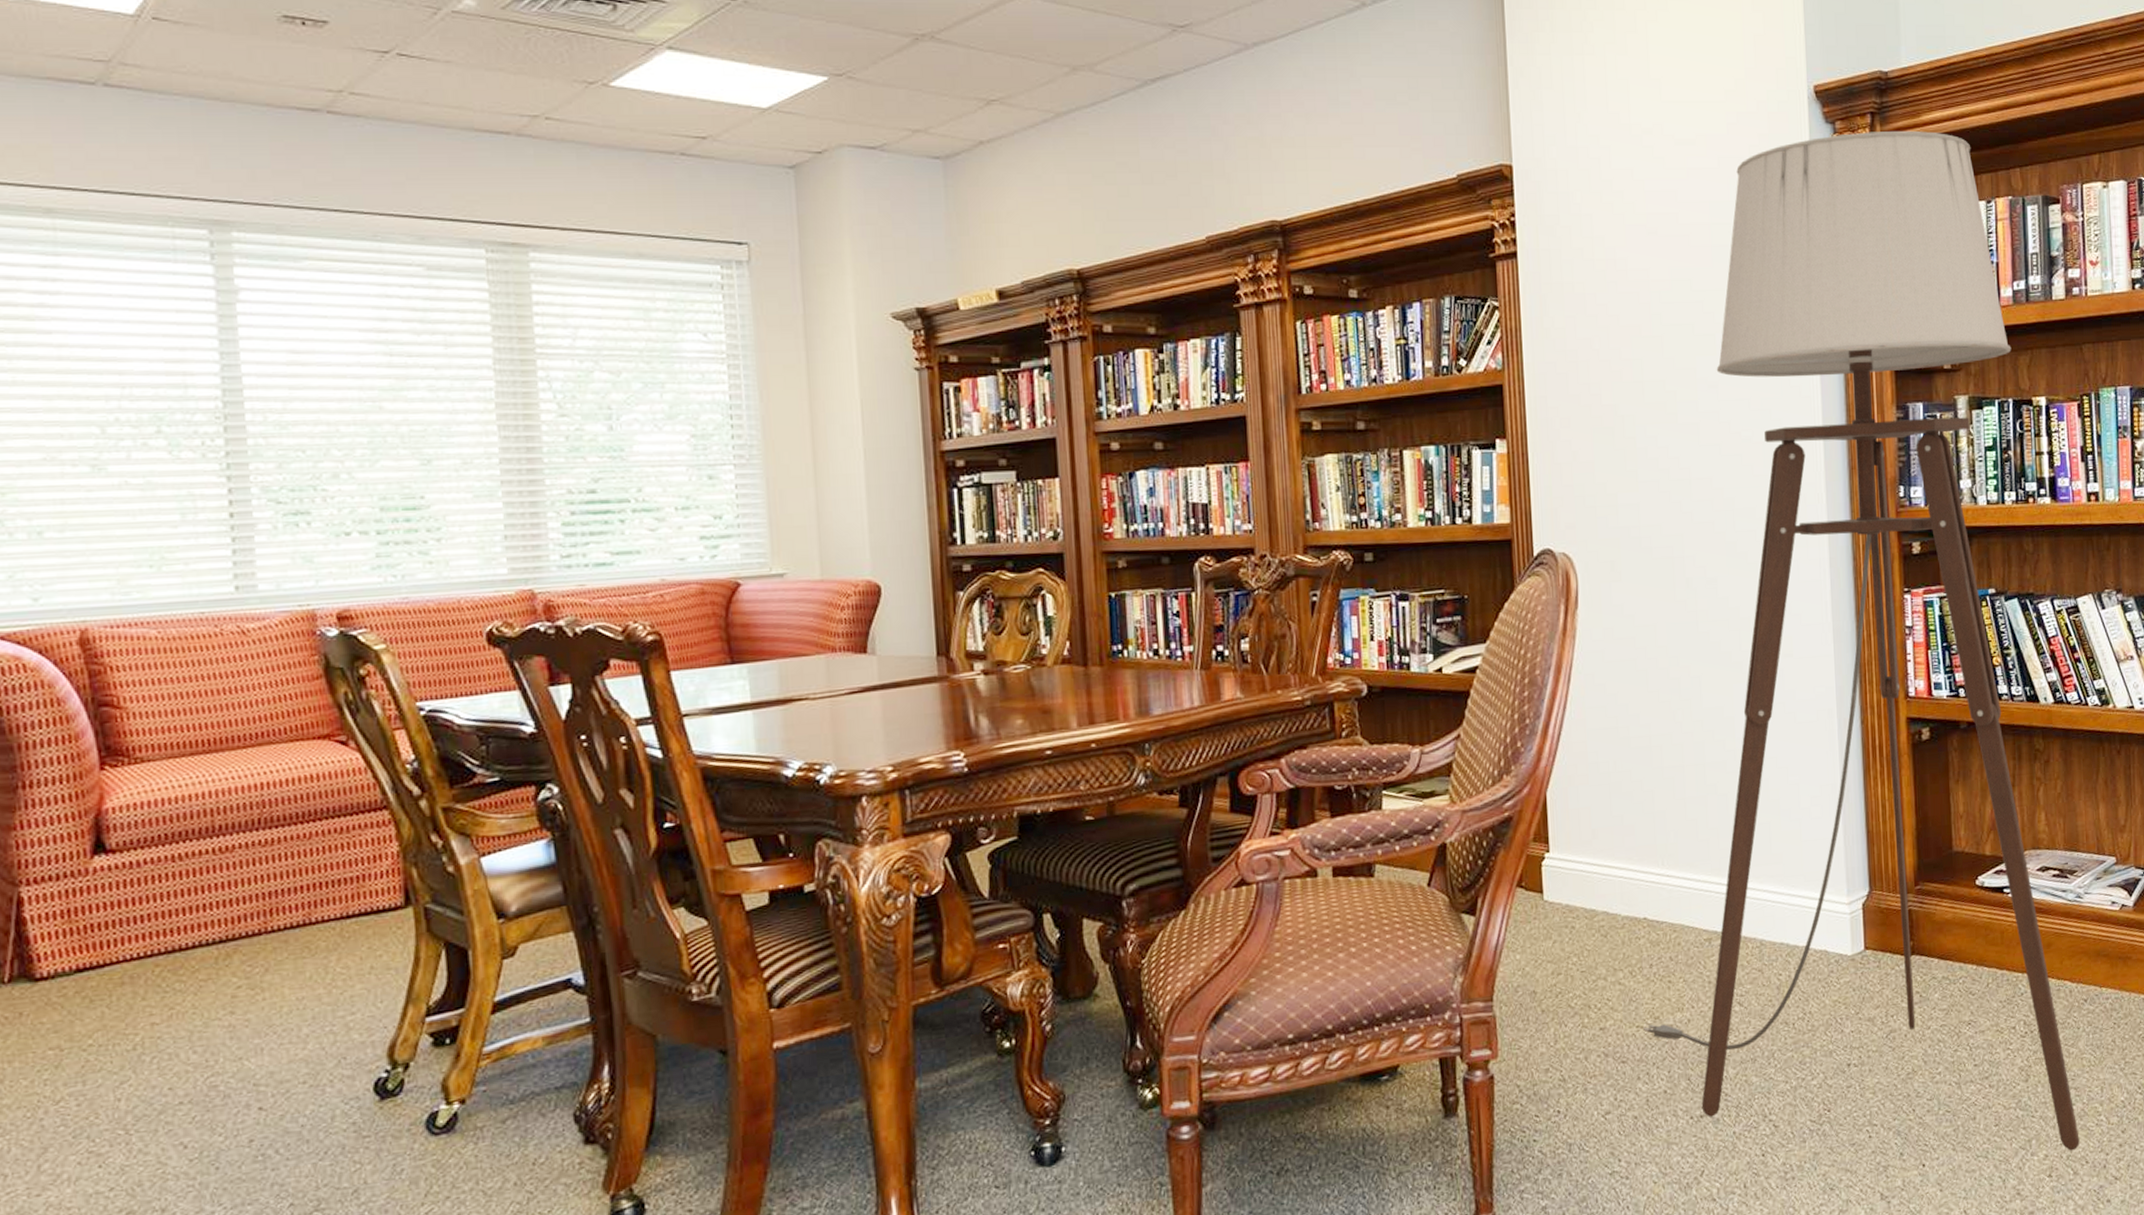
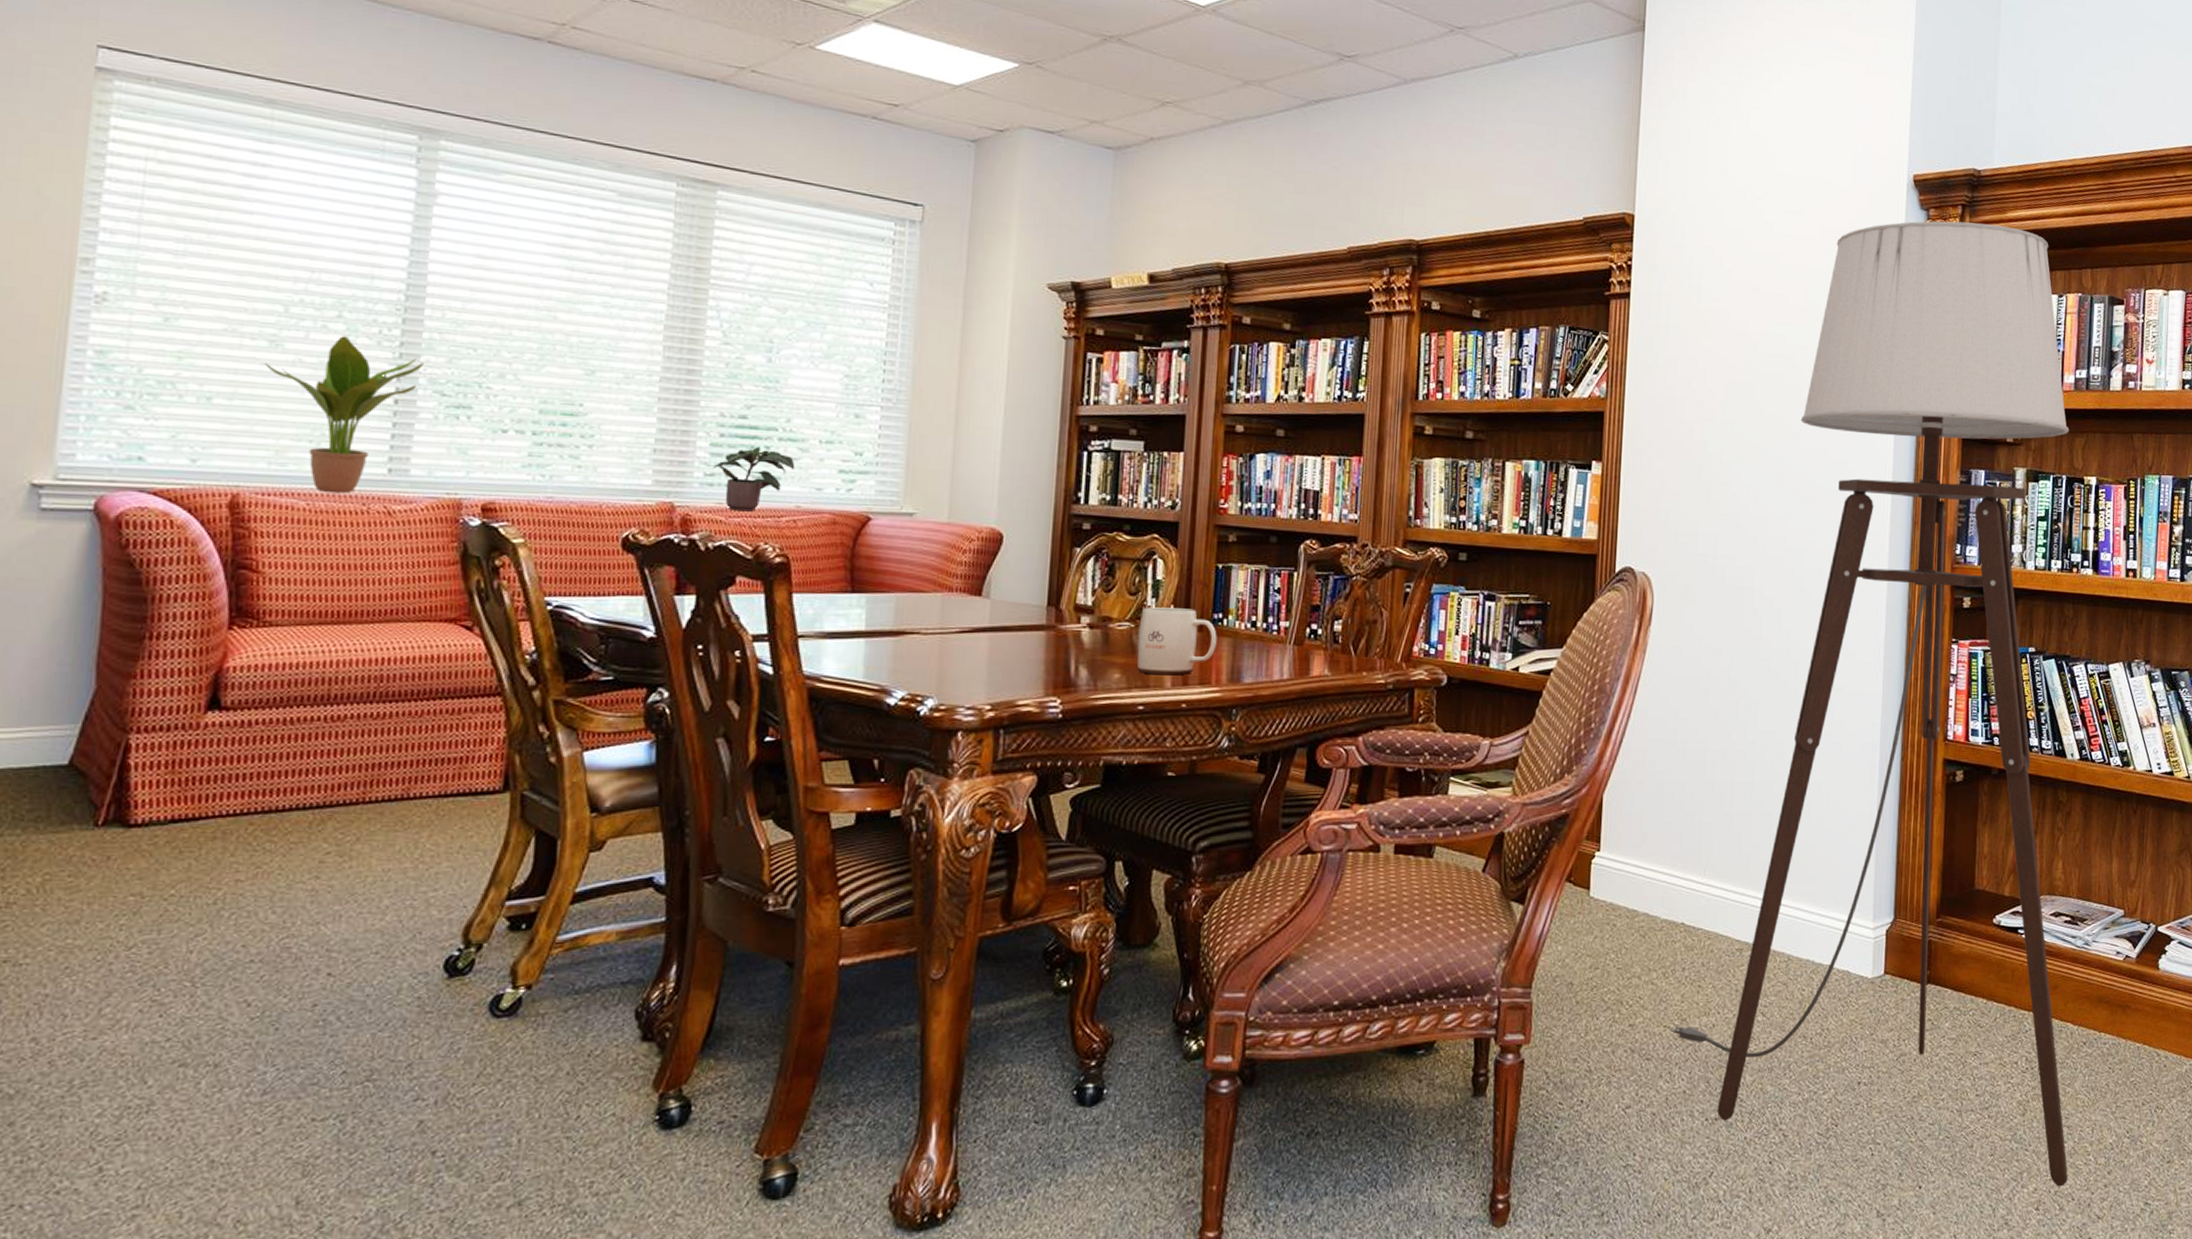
potted plant: none [91,452,254,619] -> present [265,336,424,494]
potted plant: none [569,521,654,591] -> present [714,446,795,512]
mug: none [1035,643,1120,717] -> present [1136,607,1217,676]

